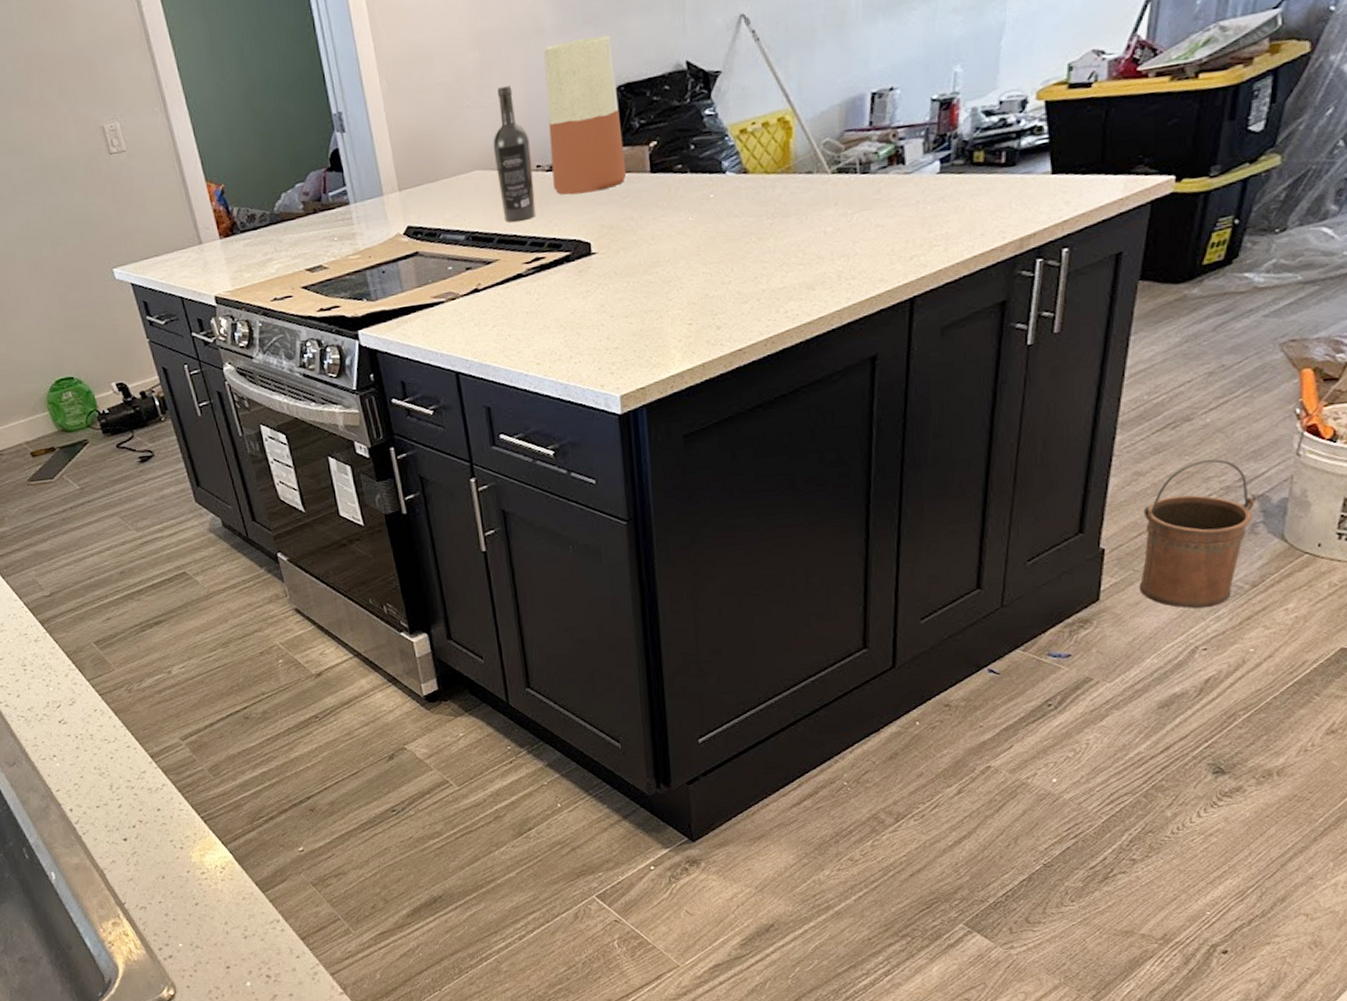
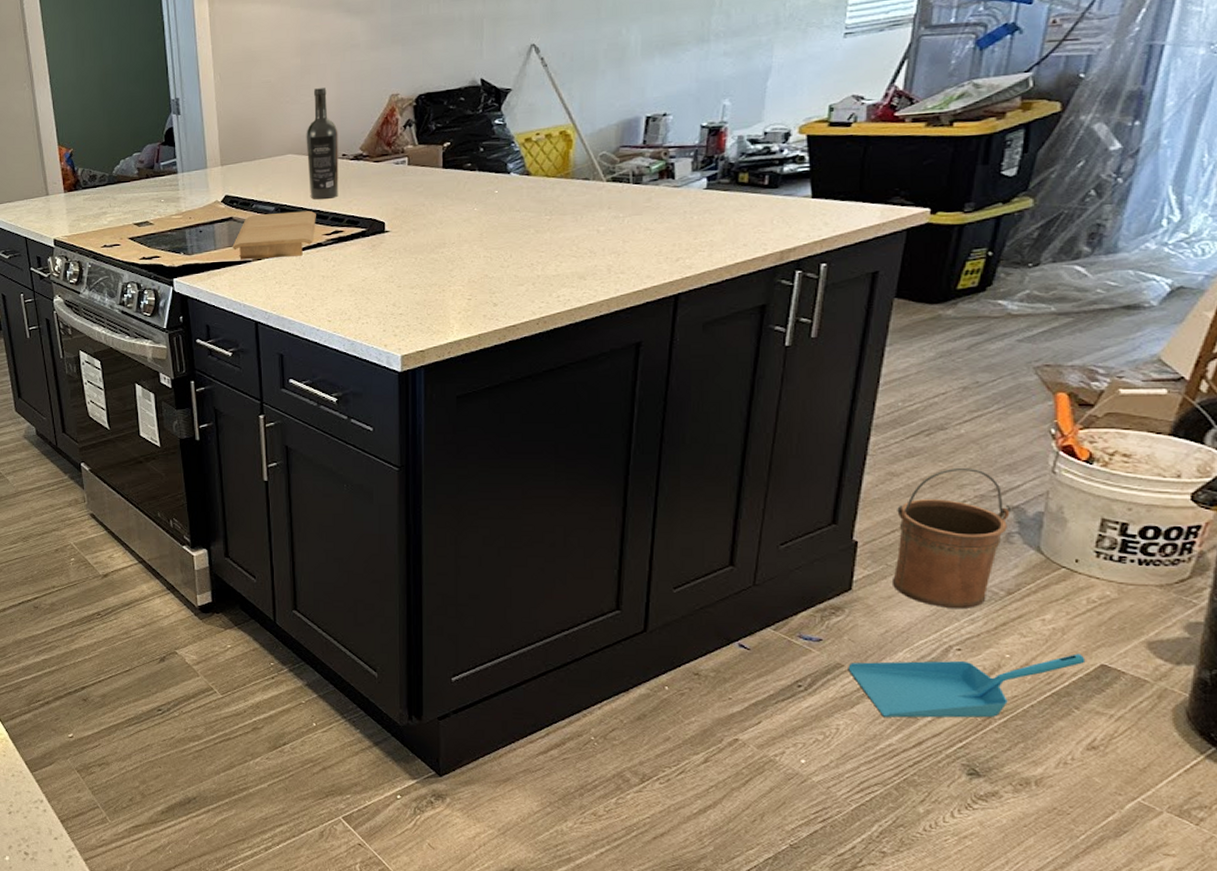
cutting board: none [421,236,514,302] -> present [232,210,316,260]
vase: present [543,35,626,195] -> none [356,53,420,181]
dustpan: none [1097,639,1326,726] -> present [848,653,1086,718]

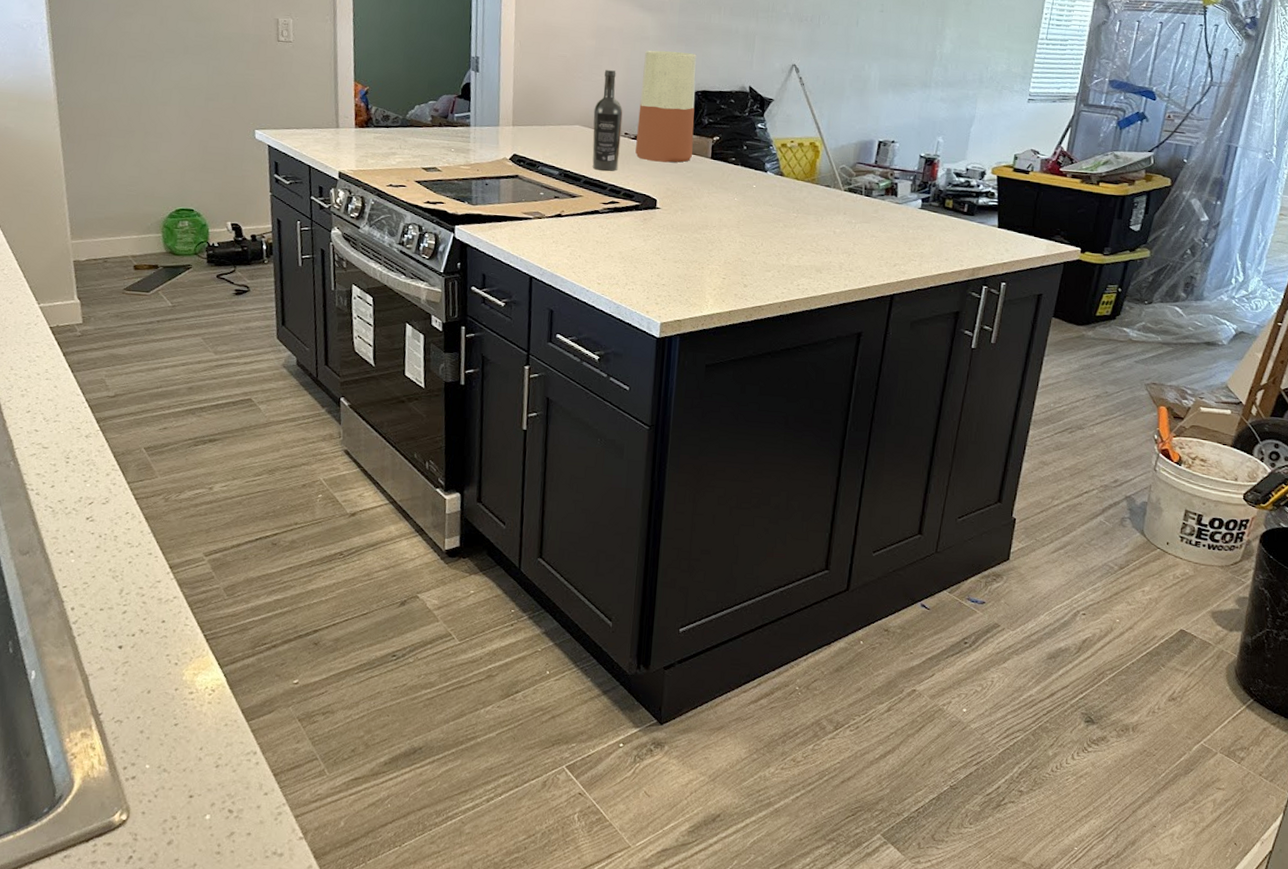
cutting board: present [232,210,316,260] -> none [515,176,596,220]
vase: none [356,53,420,181] -> present [635,50,697,163]
dustpan: present [848,653,1086,718] -> none [1003,620,1171,673]
bucket: present [893,467,1012,608] -> none [1039,461,1126,580]

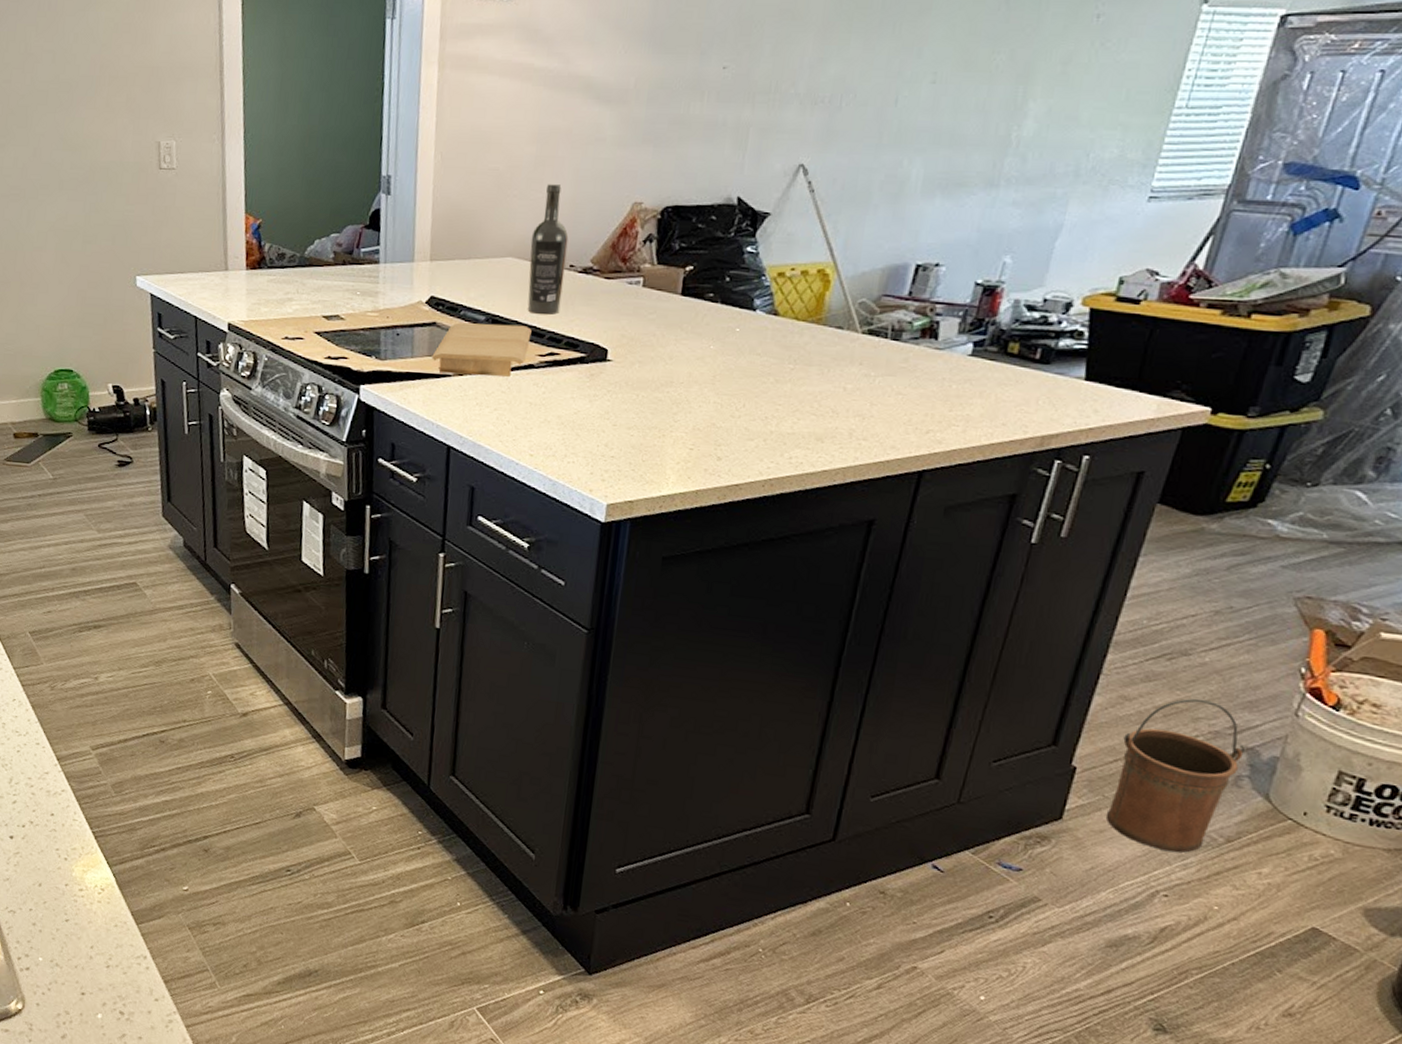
cutting board: none [515,176,596,220] -> present [431,322,532,377]
vase: present [635,50,697,163] -> none [582,155,668,302]
bucket: none [1039,461,1126,580] -> present [1107,698,1246,853]

